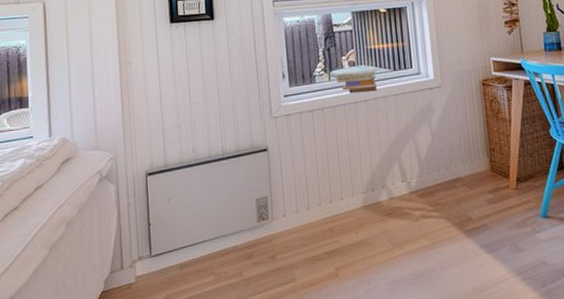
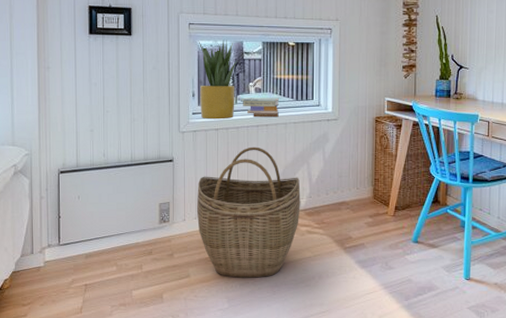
planter: none [283,13,329,101] -> present [198,39,237,120]
woven basket: none [296,125,411,277] -> present [196,146,301,278]

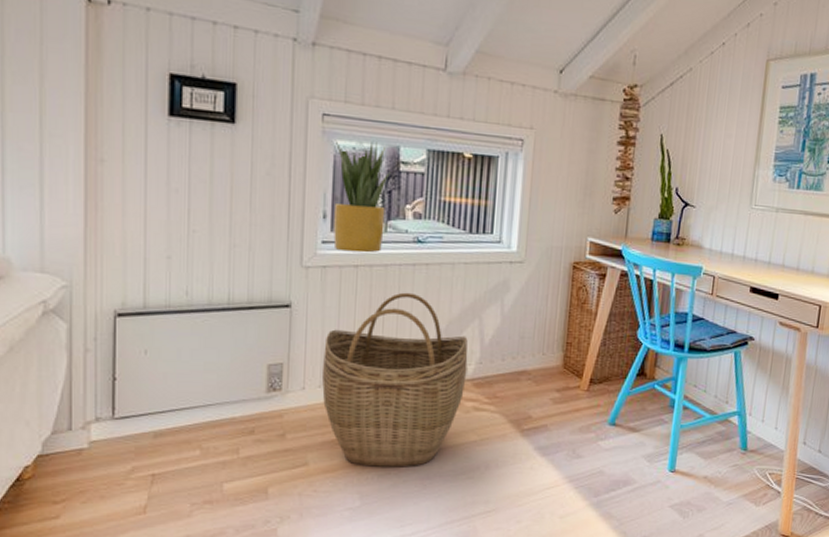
books: present [241,97,279,118] -> none [392,224,446,255]

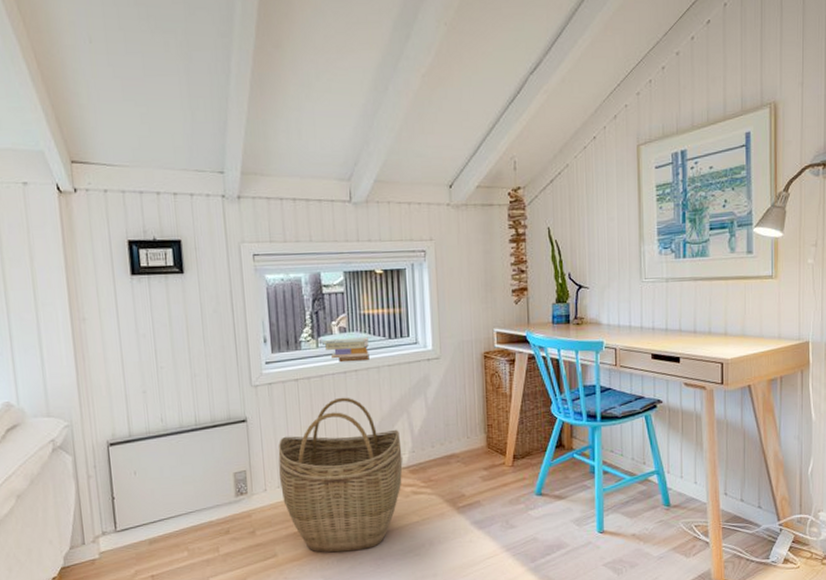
planter: present [333,139,390,253] -> none [265,271,317,369]
books: none [392,224,446,255] -> present [322,337,370,363]

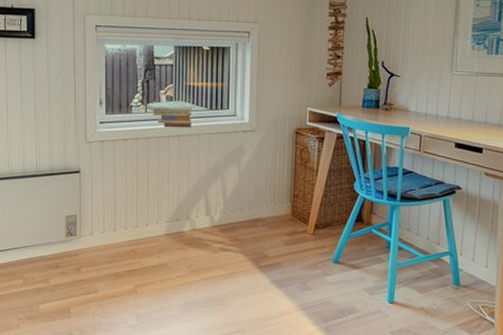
woven basket: present [278,397,403,553] -> none [104,158,214,295]

